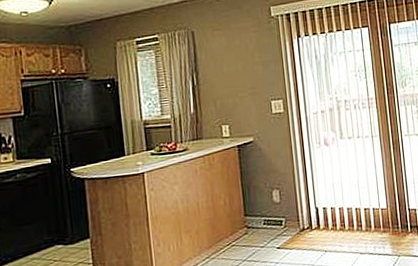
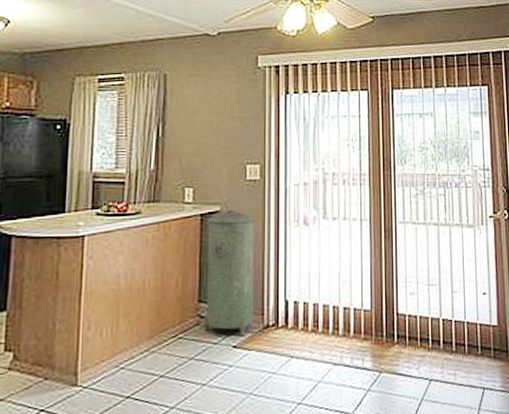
trash can: none [243,139,291,239] -> present [204,210,256,336]

